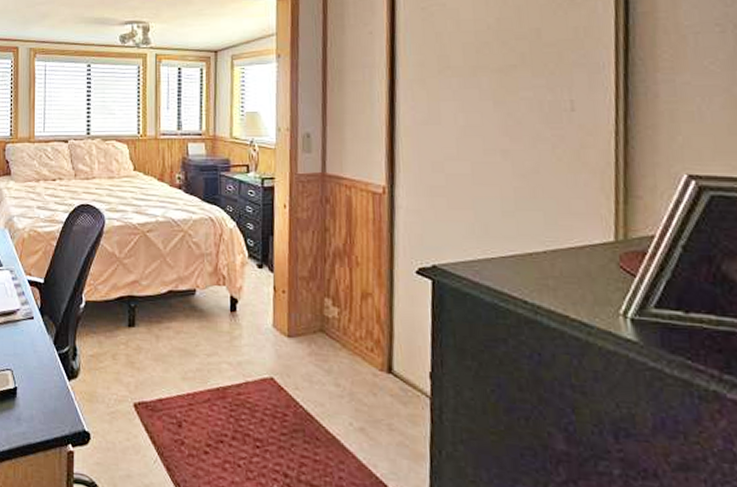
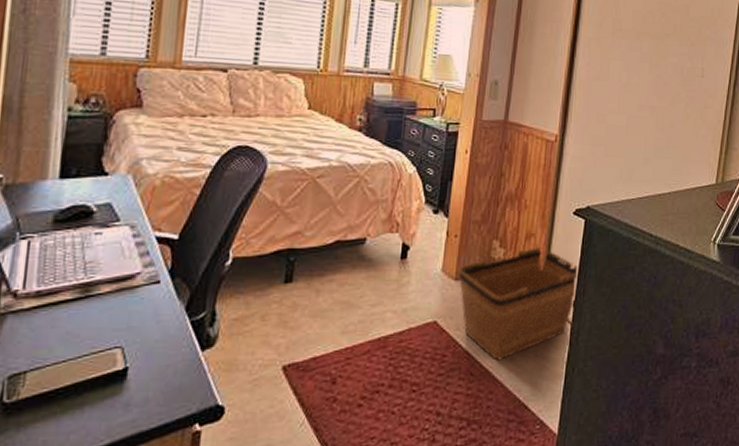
bicycle basket: none [290,308,433,429] -> present [458,248,580,361]

